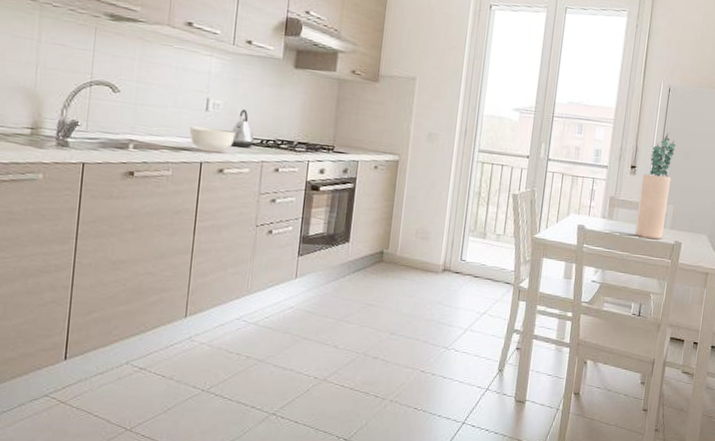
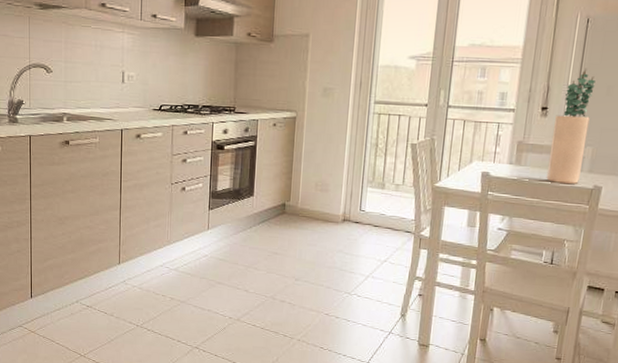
bowl: present [189,126,236,153] -> none [110,97,148,120]
kettle: present [231,109,255,148] -> none [145,79,165,114]

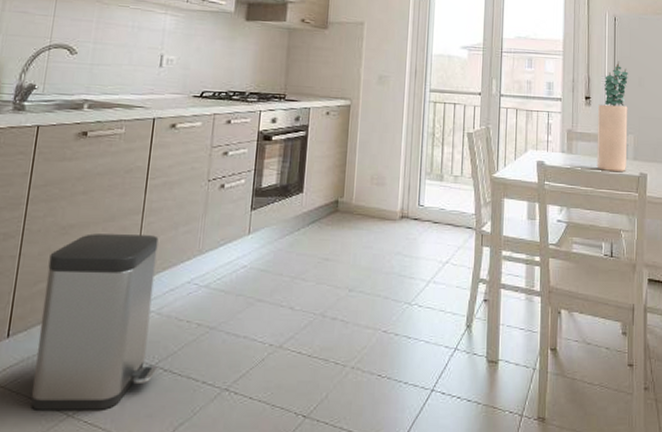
pedal bin: none [53,224,143,354] -> present [31,234,159,410]

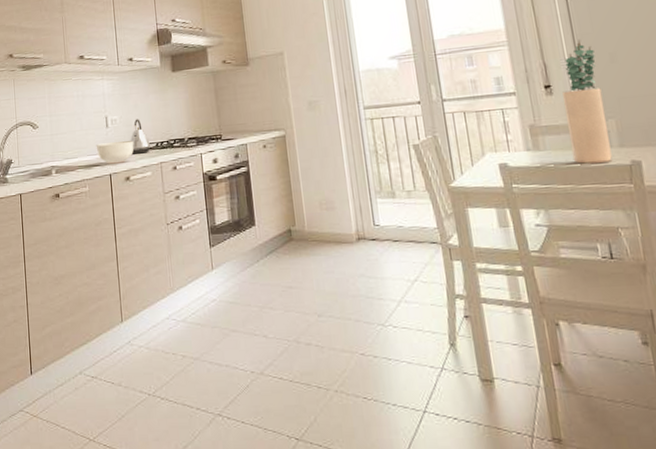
pedal bin: present [31,234,159,410] -> none [50,278,156,436]
bowl: none [143,83,189,108] -> present [96,140,134,164]
kettle: none [184,63,207,102] -> present [130,119,151,154]

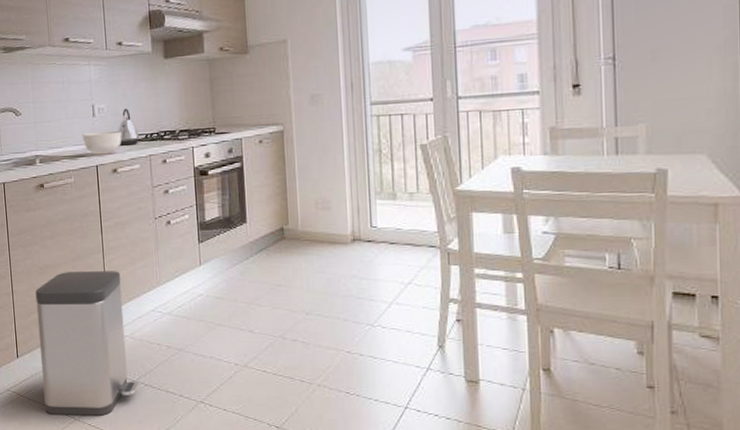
pedal bin: none [50,278,156,436] -> present [35,271,139,416]
vase: present [561,39,613,164] -> none [590,33,637,171]

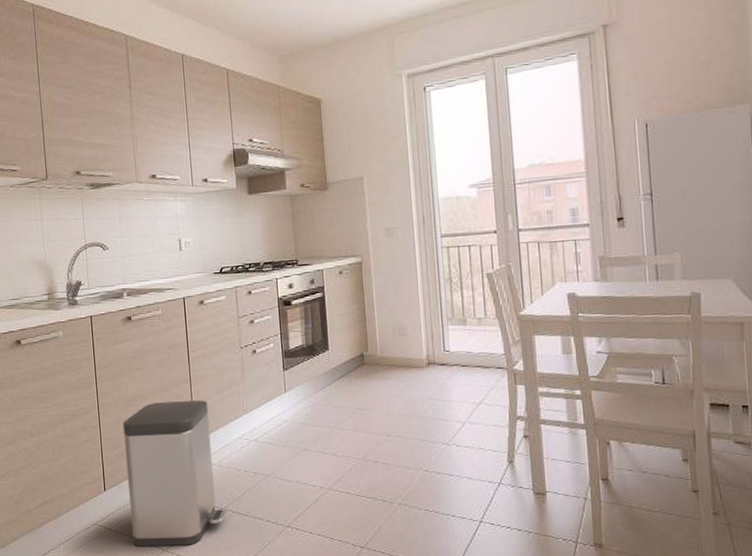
bowl: present [82,131,122,155] -> none [169,264,209,288]
kettle: present [118,108,140,146] -> none [204,242,226,278]

